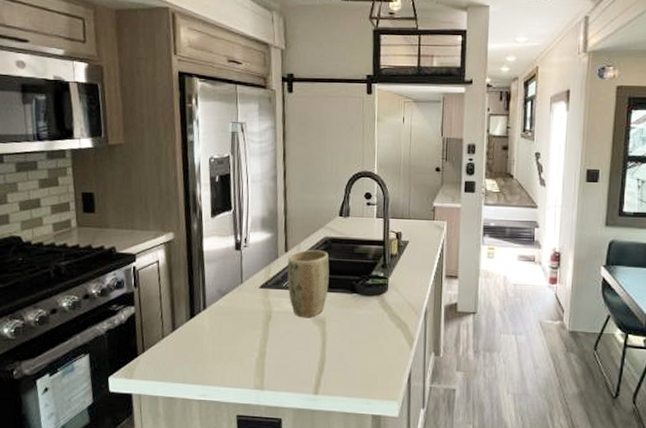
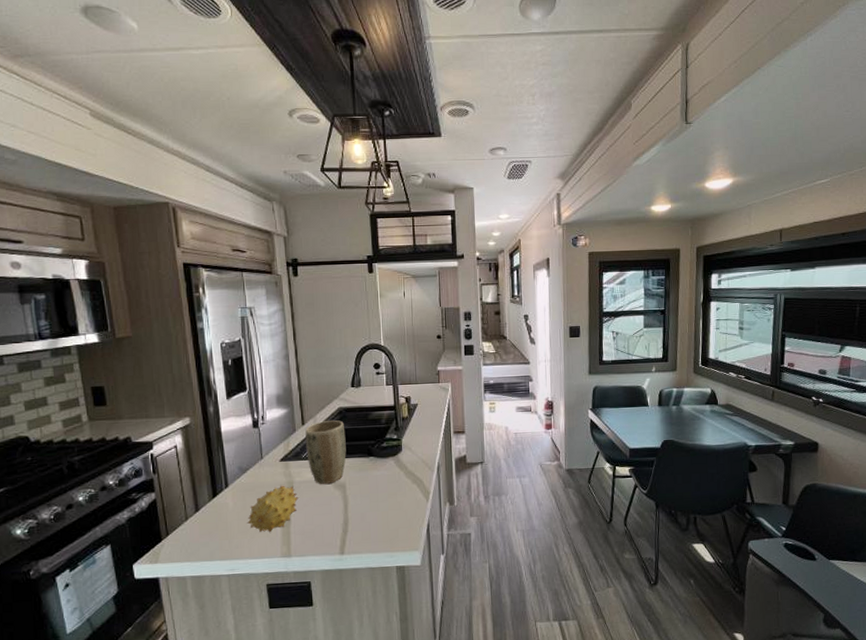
fruit: none [222,313,276,362] -> present [247,485,299,533]

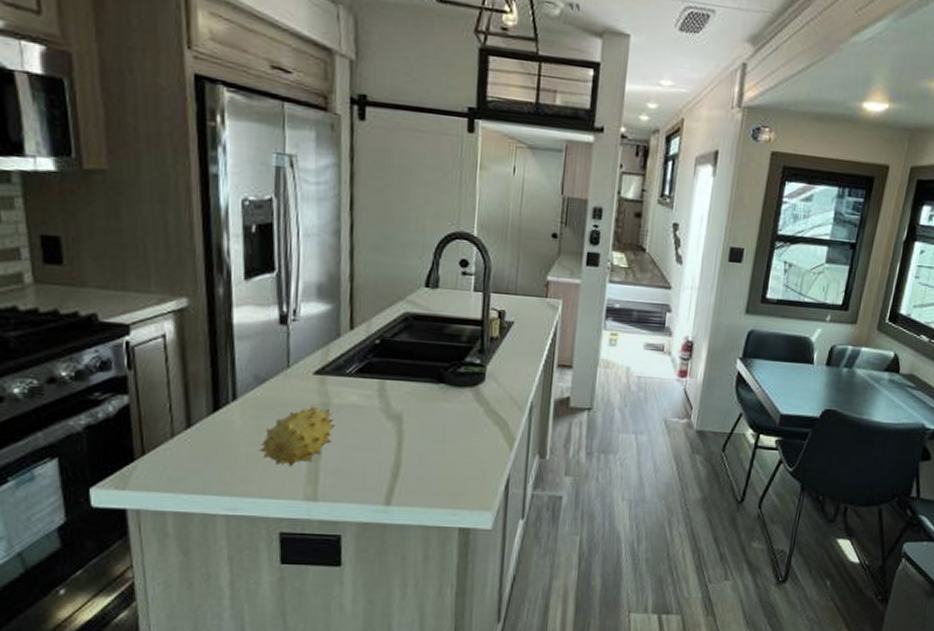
plant pot: present [305,420,346,484] -> none [352,327,410,412]

